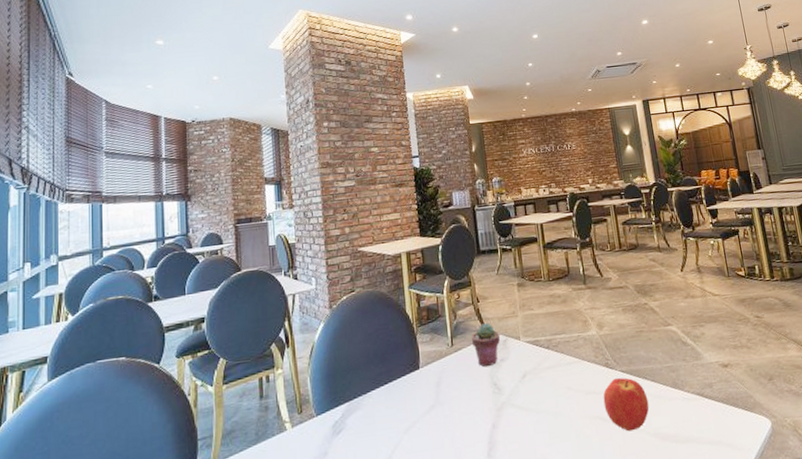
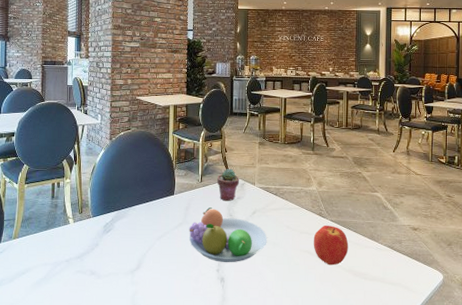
fruit bowl: none [443,377,546,451] -> present [189,207,267,263]

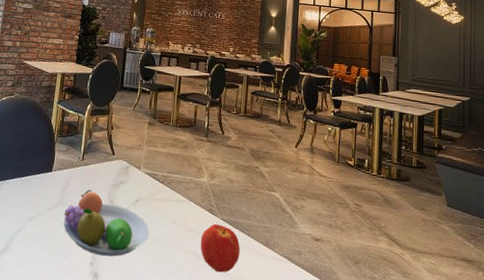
potted succulent: present [217,168,240,201] -> none [100,148,125,185]

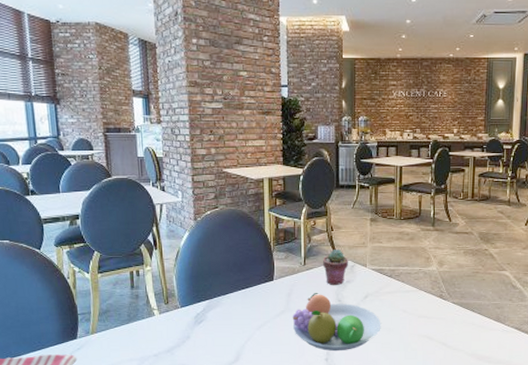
potted succulent: none [100,148,125,185] -> present [323,248,349,285]
apple: present [200,223,241,273] -> none [432,307,472,350]

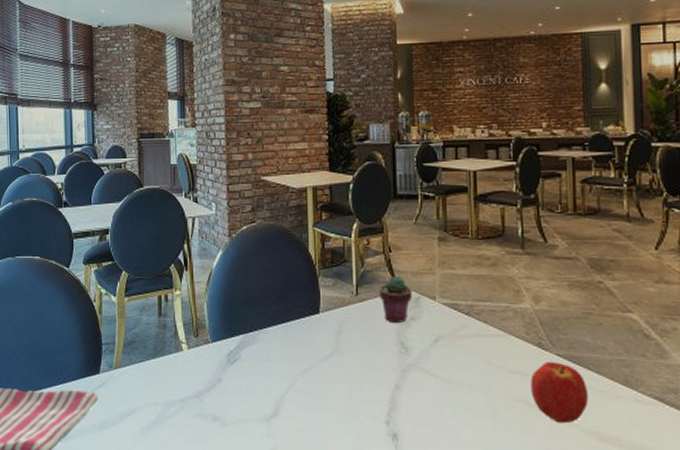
fruit bowl: present [292,292,381,352] -> none [343,330,459,413]
apple: none [432,307,472,350] -> present [530,361,589,424]

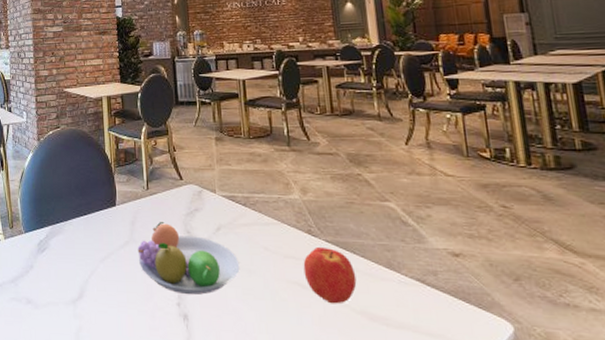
fruit bowl: none [343,330,459,413] -> present [137,221,240,295]
potted succulent: present [380,275,413,323] -> none [167,171,196,213]

